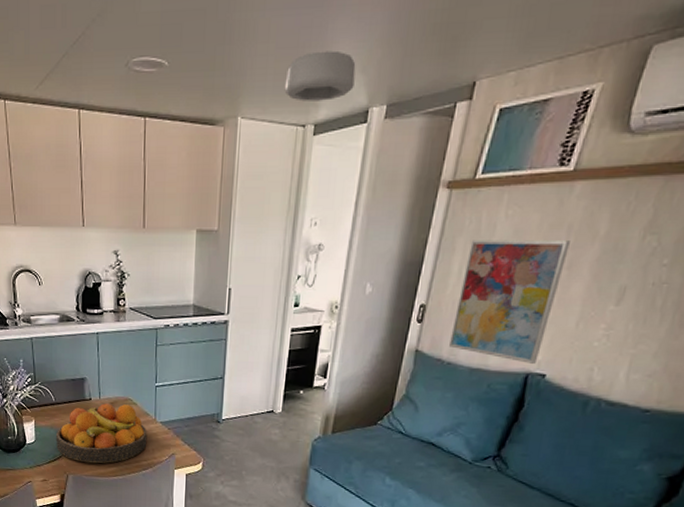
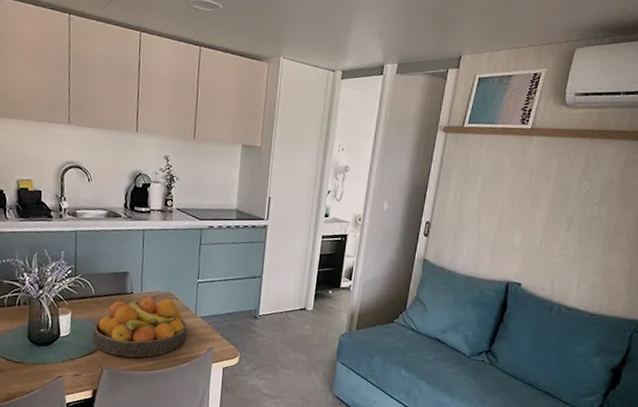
ceiling light: present [284,50,356,102] -> none [318,16,374,54]
wall art: present [449,240,570,364] -> none [449,173,532,274]

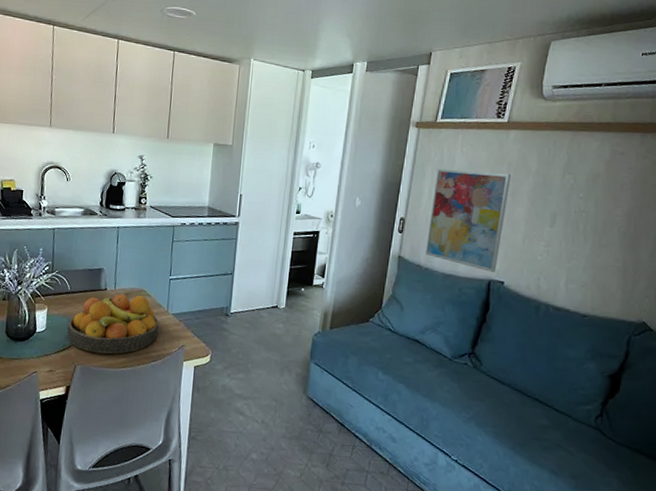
wall art: none [449,173,532,274] -> present [426,168,511,272]

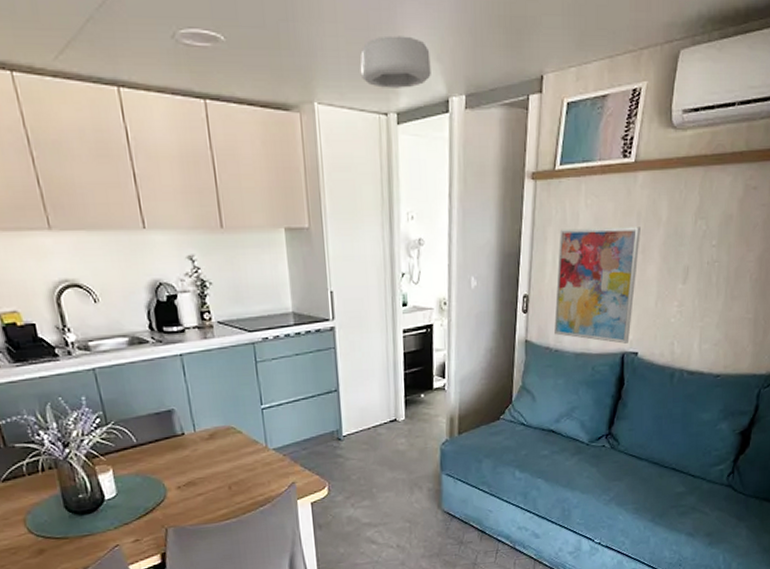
fruit bowl: present [67,294,159,354] -> none [143,434,261,510]
ceiling light: none [288,18,343,54] -> present [360,35,431,88]

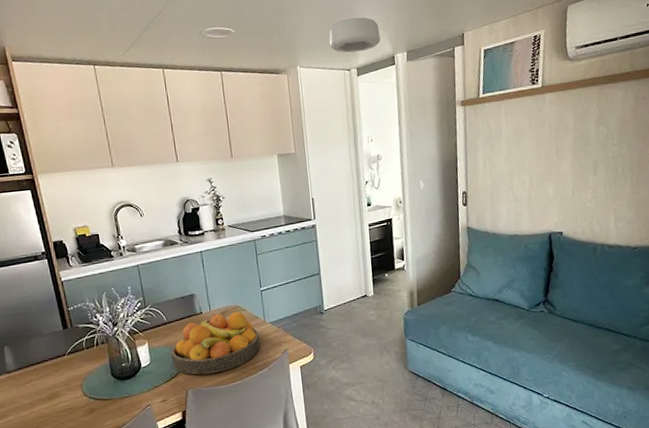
fruit bowl: none [143,434,261,510] -> present [170,312,260,375]
wall art: present [554,227,640,344] -> none [487,134,554,226]

